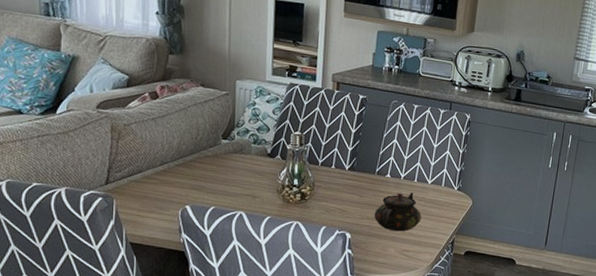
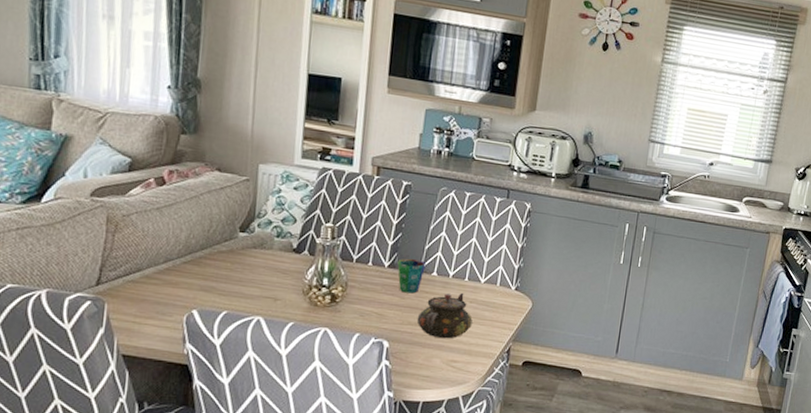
cup: none [356,162,381,193] -> present [397,258,426,294]

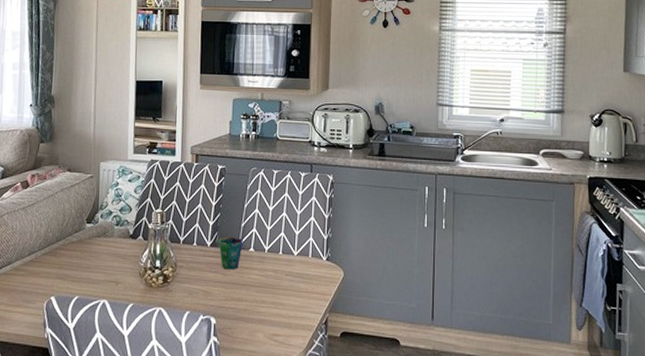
teapot: present [417,292,473,339] -> none [239,266,289,313]

